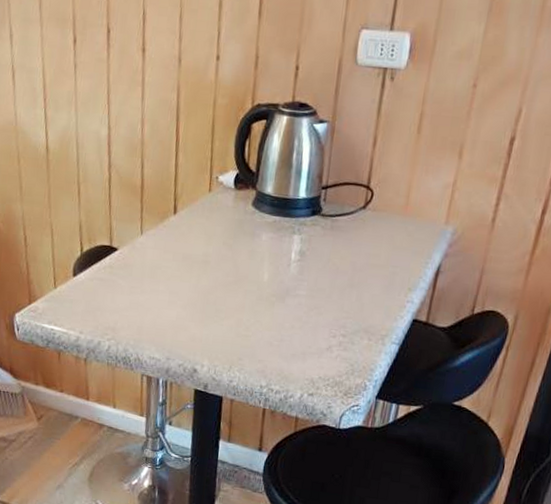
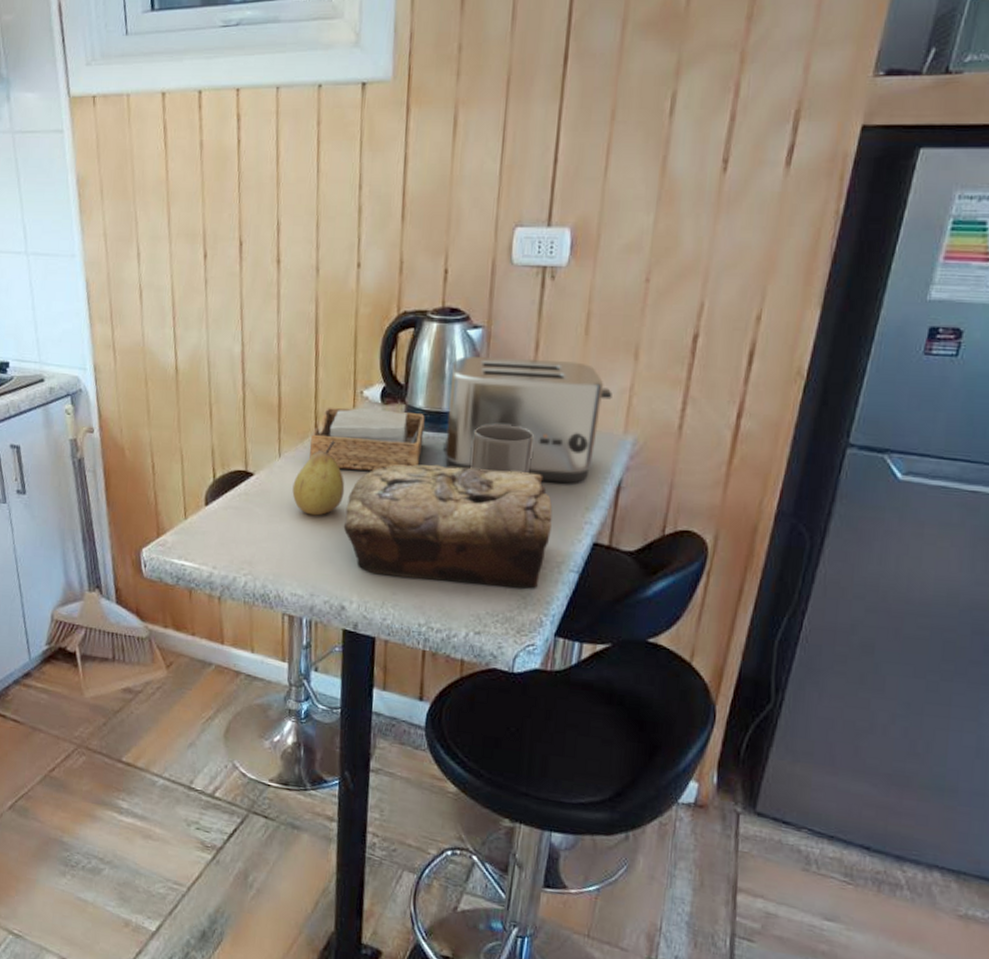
fruit: none [152,221,200,289] -> present [292,441,345,516]
napkin holder: none [168,190,273,250] -> present [309,407,425,471]
bread loaf: none [197,244,381,357] -> present [343,464,553,589]
toaster: none [287,148,438,267] -> present [442,356,612,483]
cup: none [311,211,368,257] -> present [470,423,534,474]

